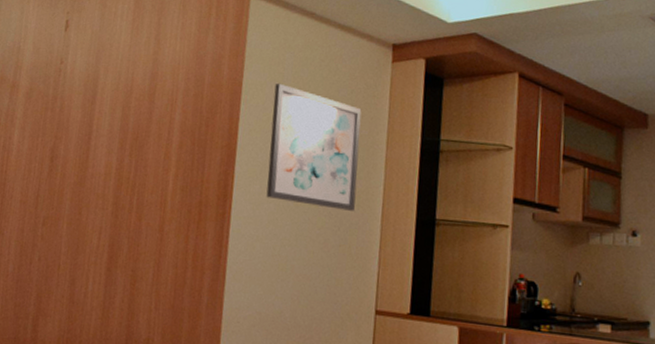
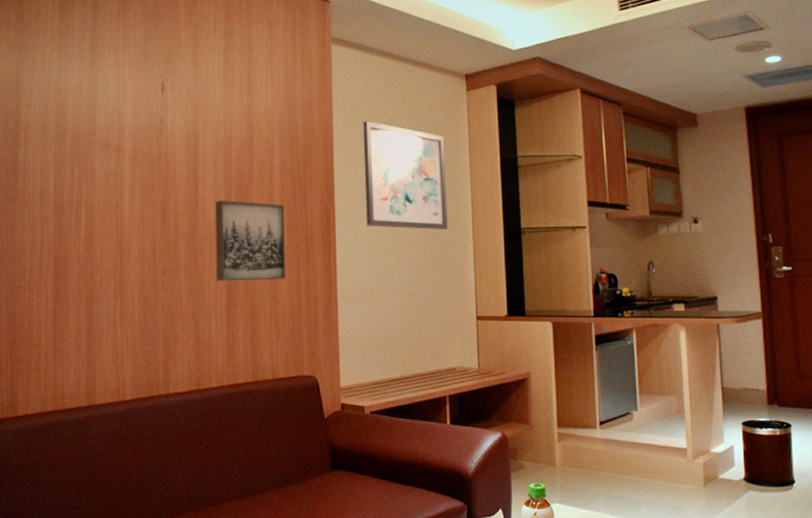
wall art: none [99,152,181,245] -> present [215,200,286,281]

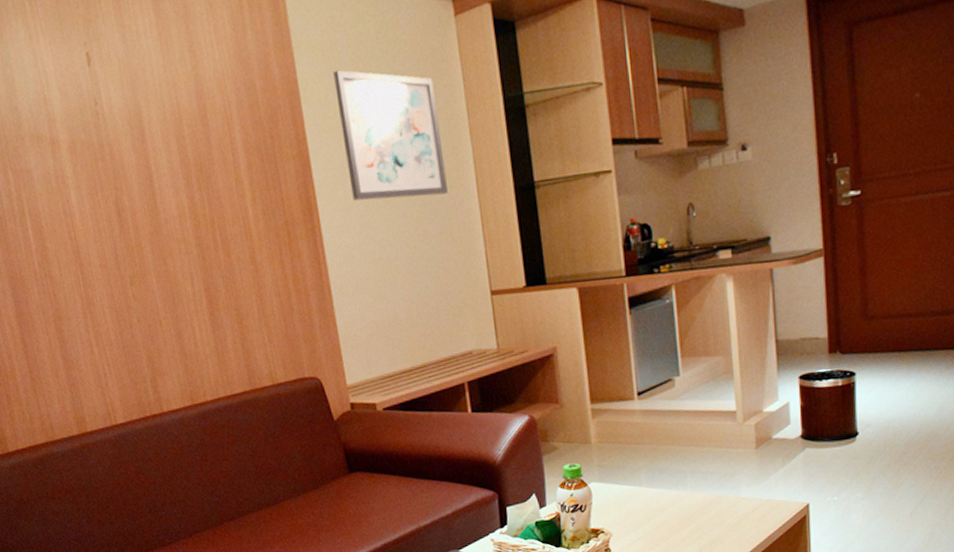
wall art: present [215,200,286,281] -> none [175,186,270,285]

